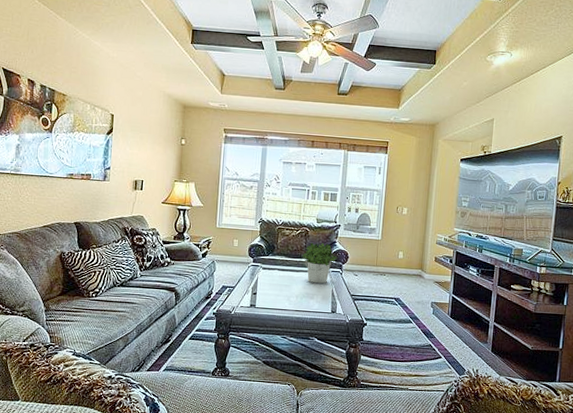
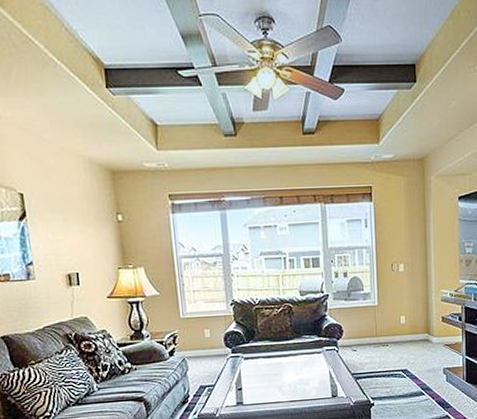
potted plant: present [302,242,338,284] -> none [288,318,331,367]

